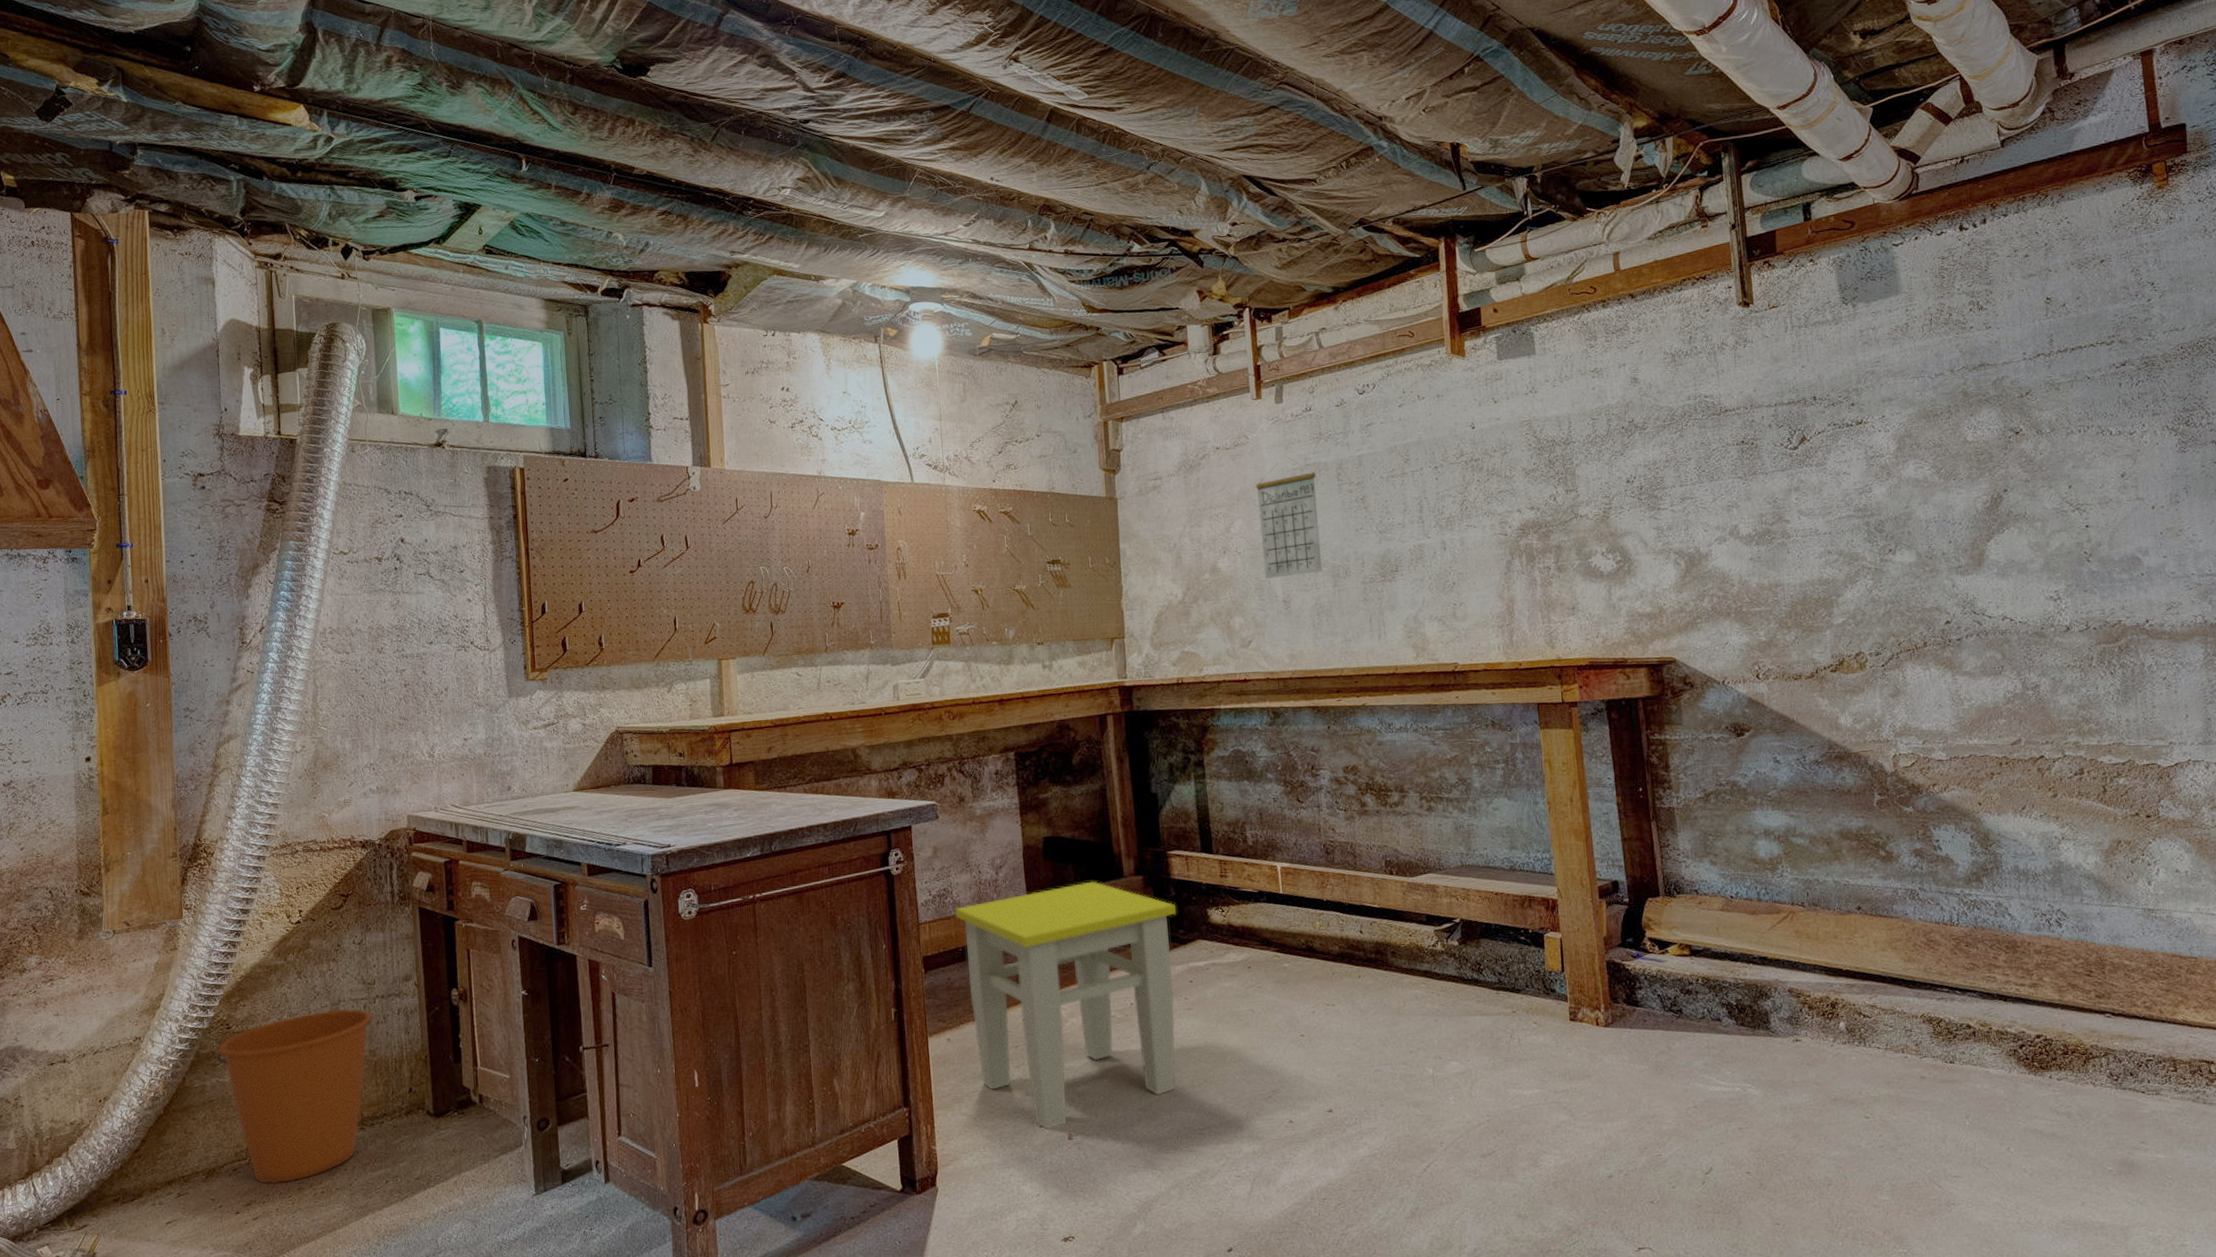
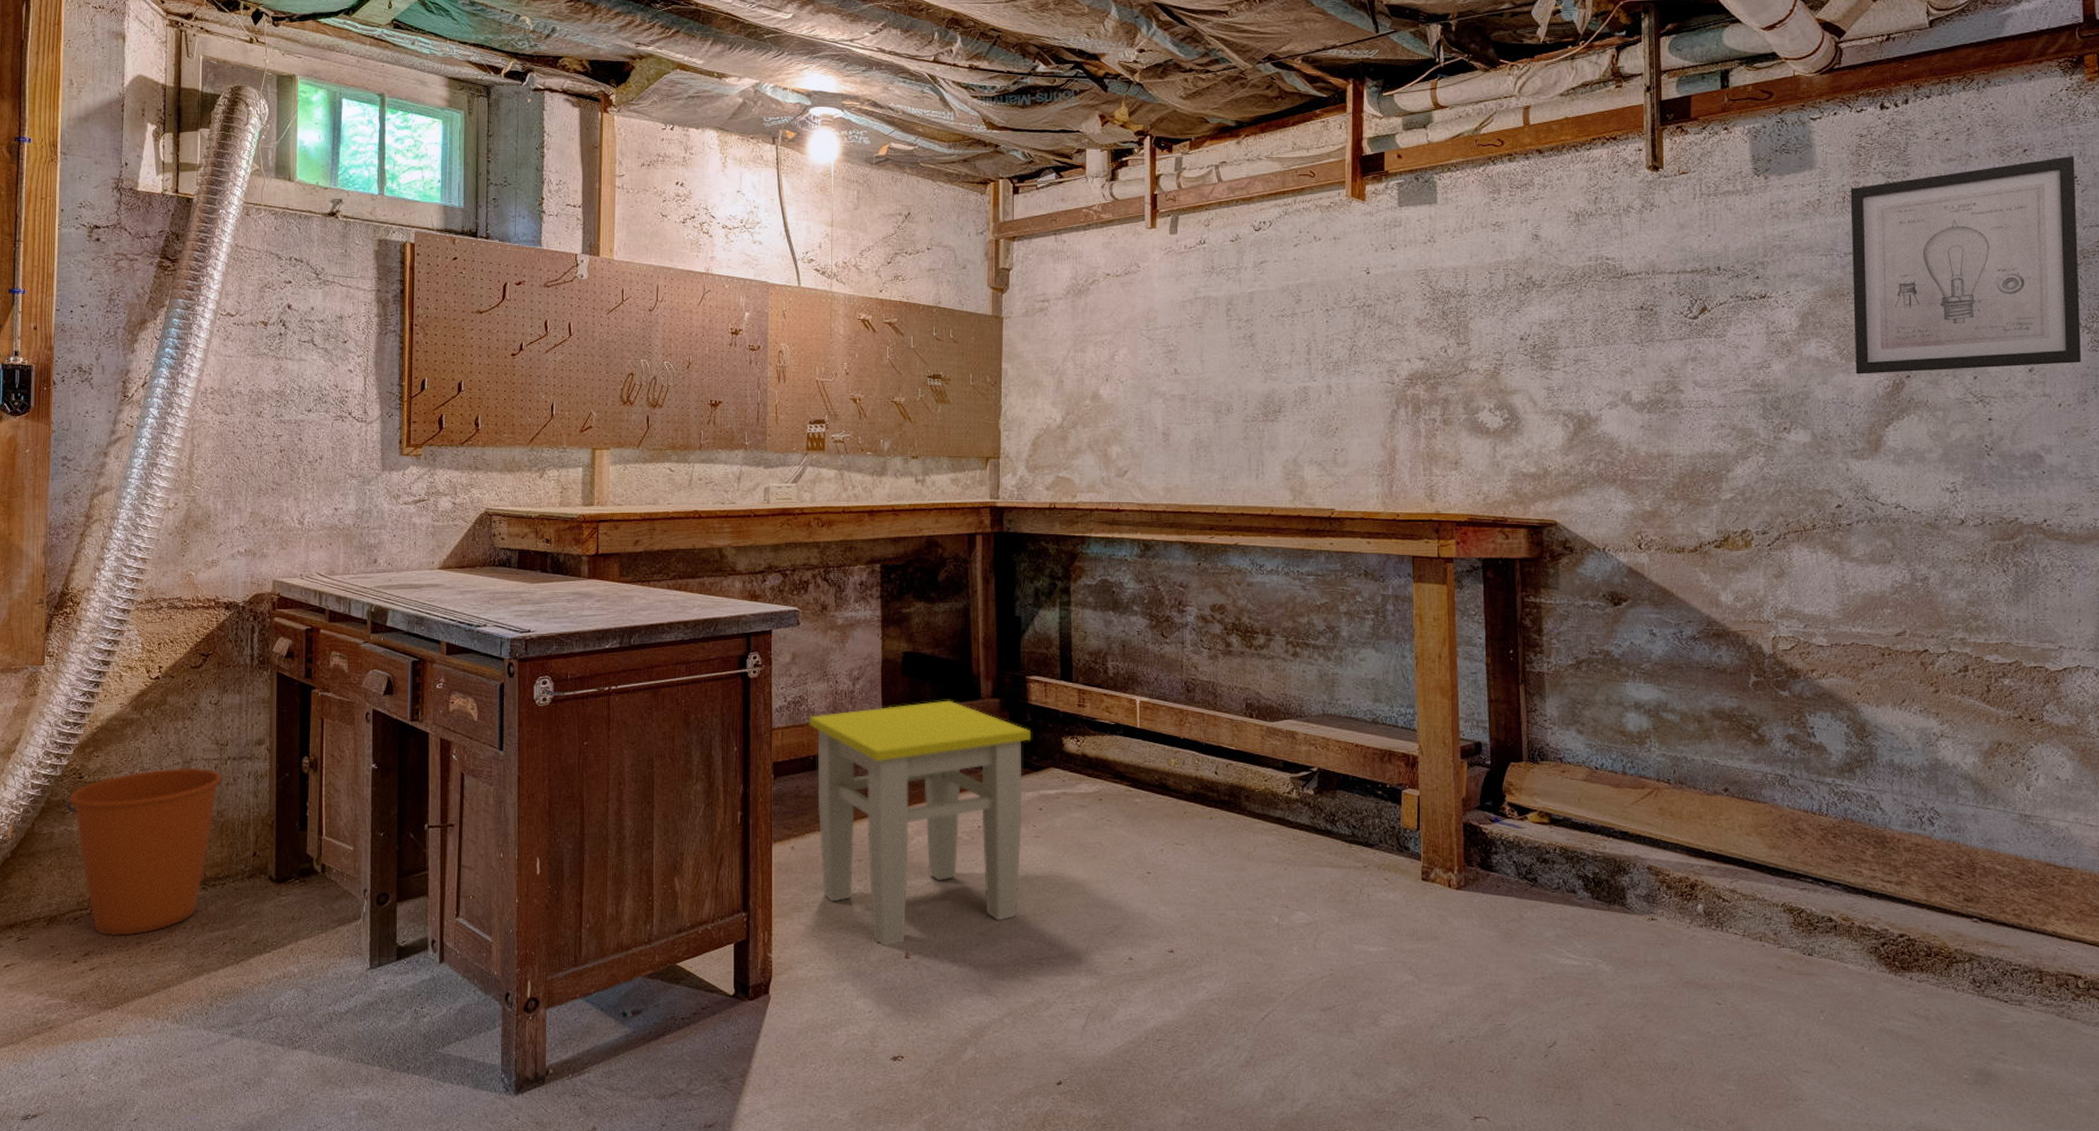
calendar: present [1256,455,1323,579] -> none [1144,287,1205,409]
wall art: none [1936,263,2170,492] -> present [1850,156,2081,375]

